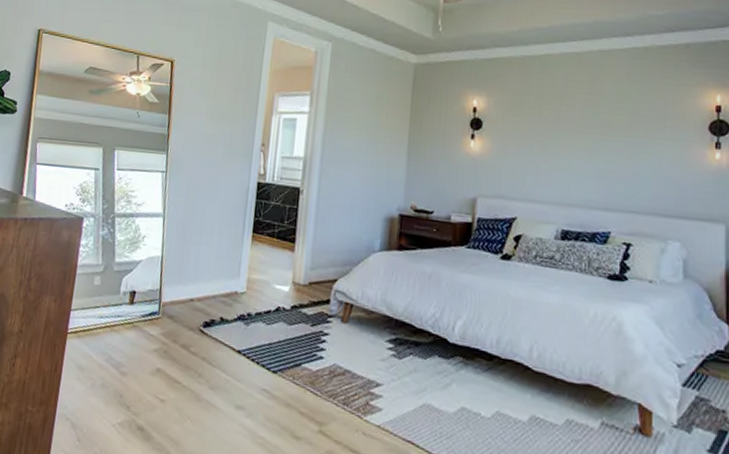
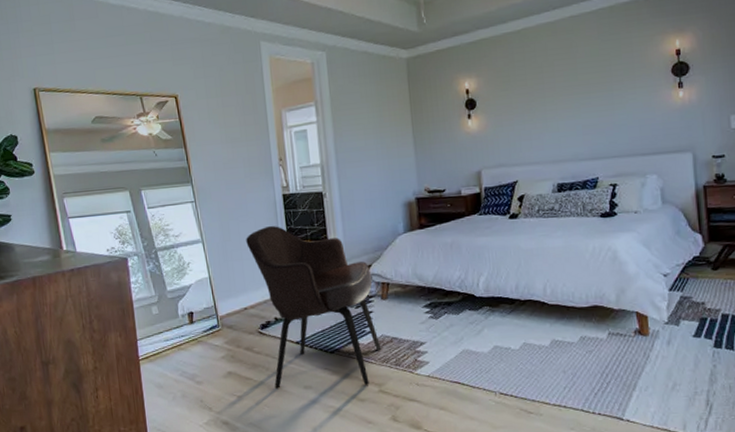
armchair: none [203,213,336,421] -> present [246,226,382,389]

